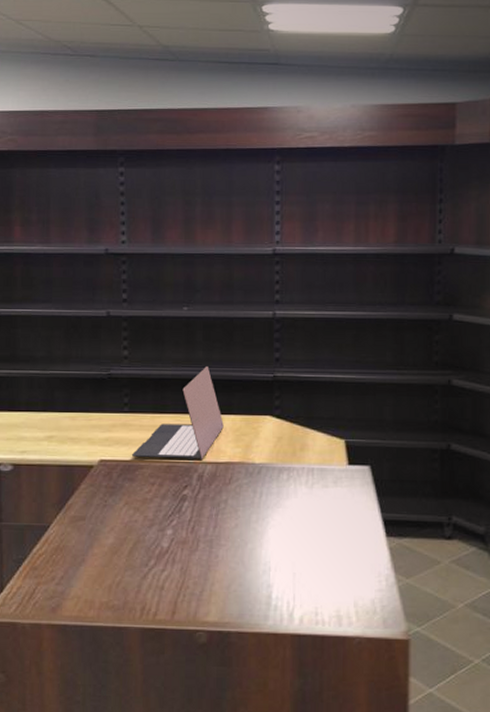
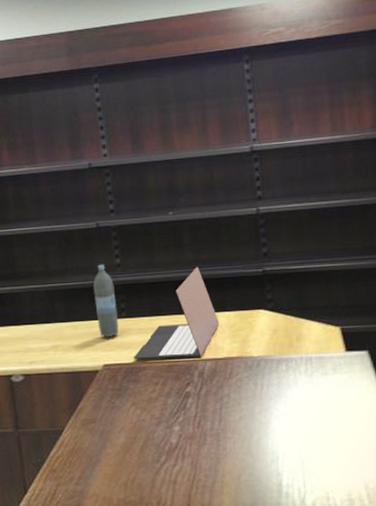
water bottle: none [97,354,120,431] -> present [93,264,119,337]

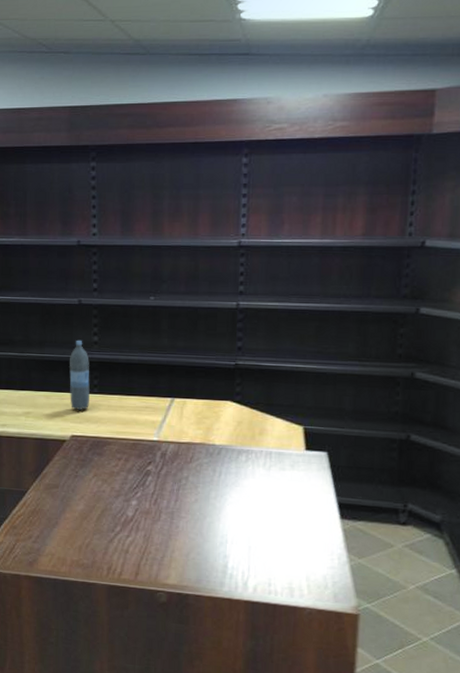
laptop: present [134,267,219,359] -> none [101,353,186,440]

